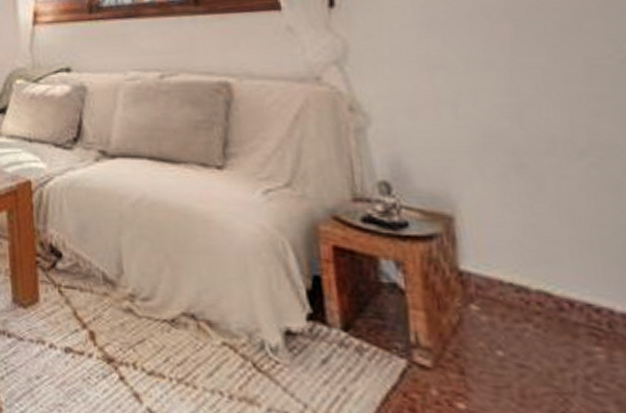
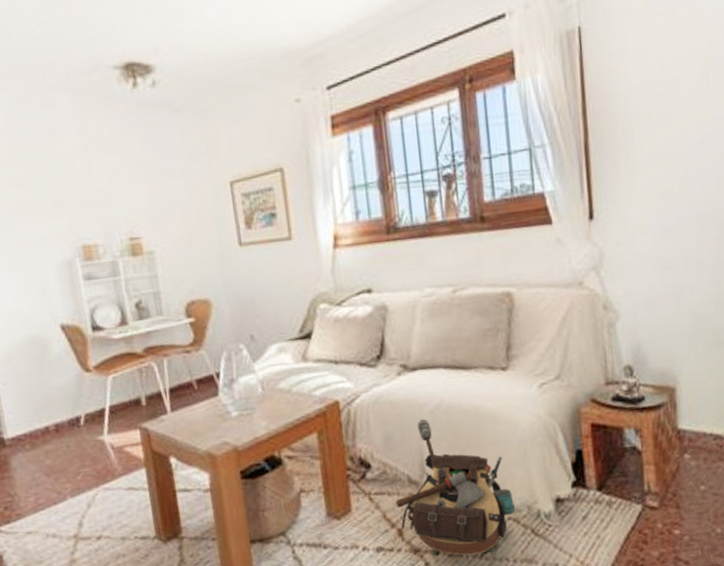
backpack: none [88,212,233,385] -> present [396,419,516,558]

